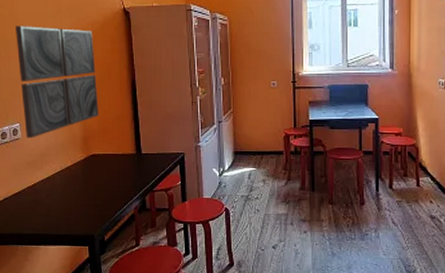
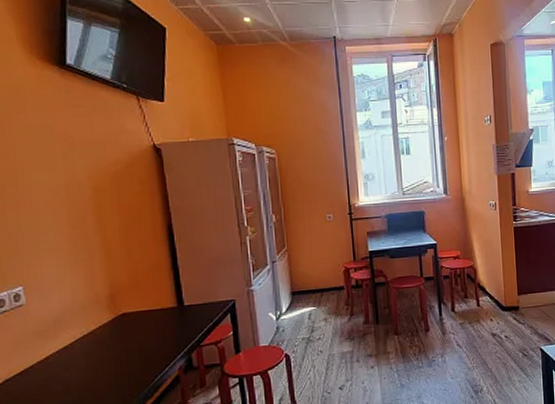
wall art: present [15,26,99,139] -> none [12,169,128,304]

